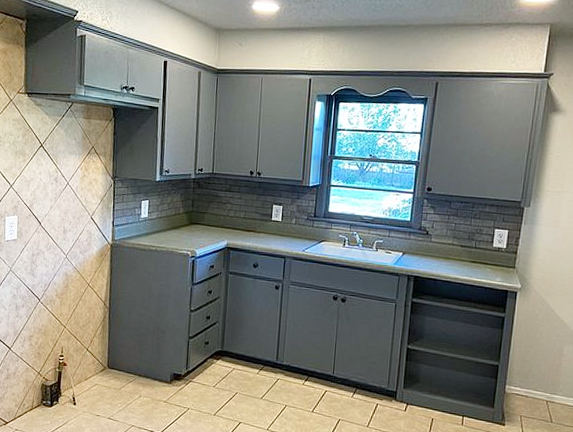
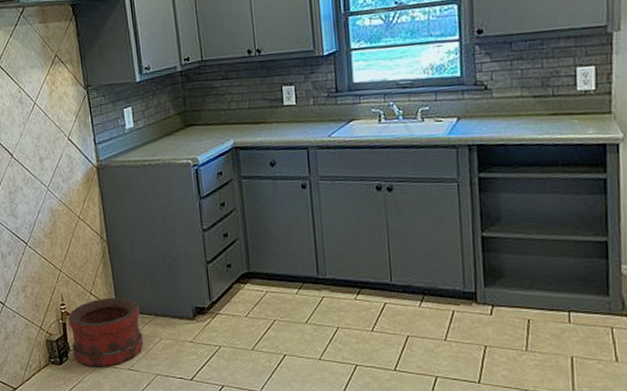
bucket: none [63,355,127,413] -> present [68,297,144,366]

